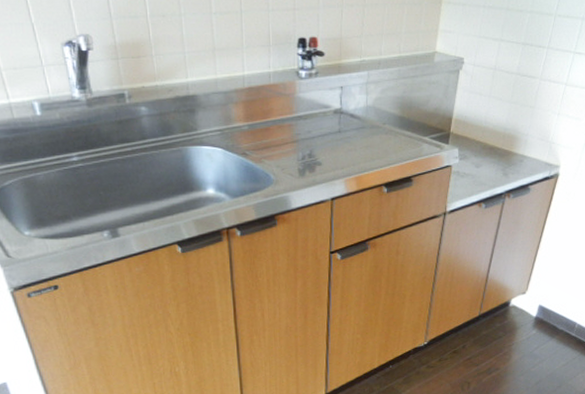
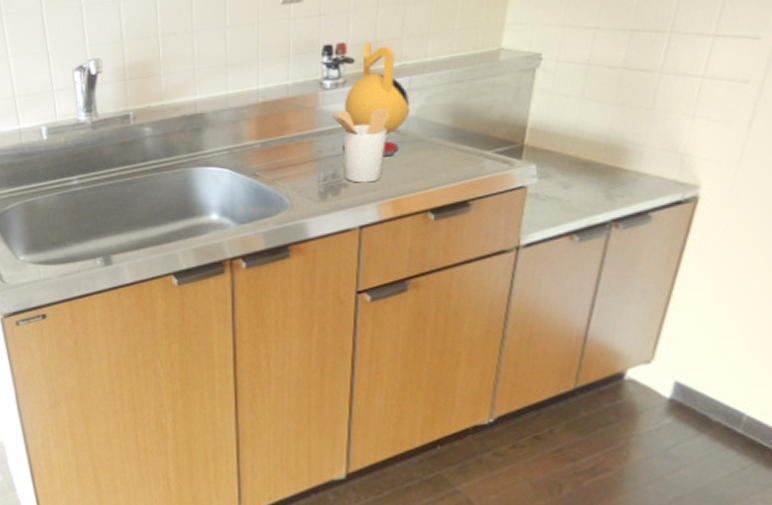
utensil holder: none [304,98,353,162] -> present [329,109,389,183]
kettle: none [317,38,369,140] -> present [343,42,410,157]

